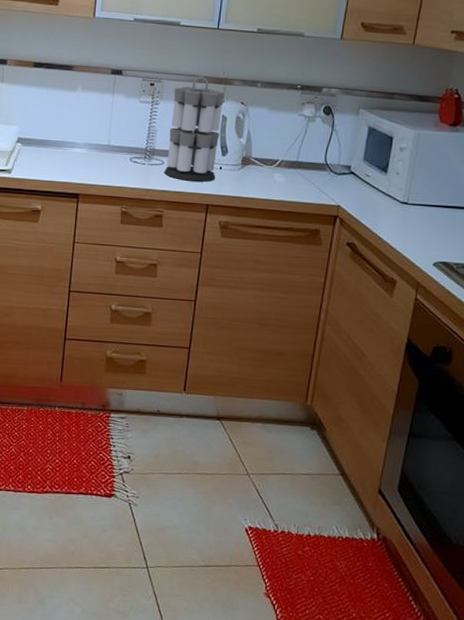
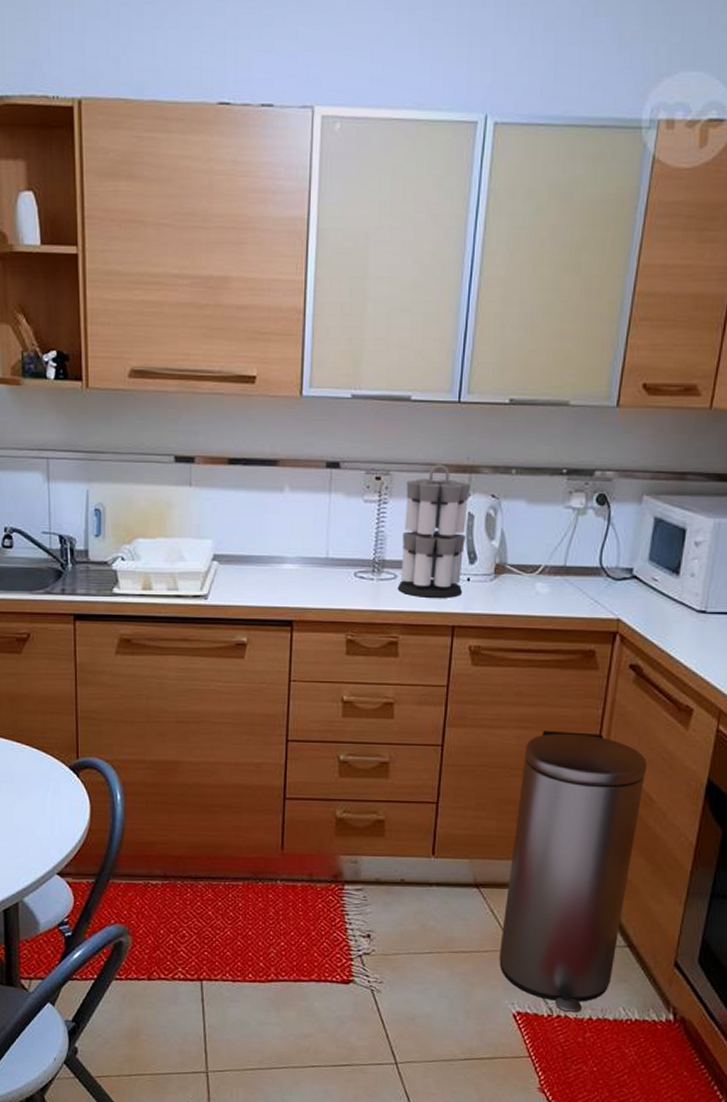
pedal bin: none [235,292,360,530] -> present [499,730,647,1013]

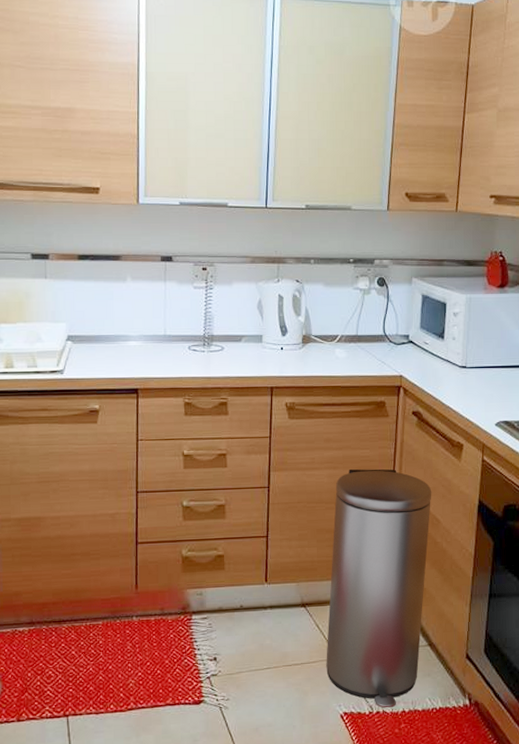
spice rack: present [397,464,472,598] -> none [224,257,280,365]

